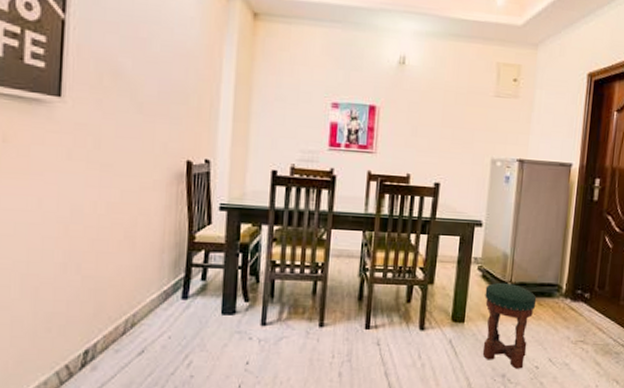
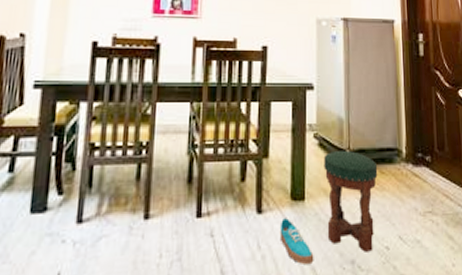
sneaker: none [439,336,469,374] -> present [279,218,314,264]

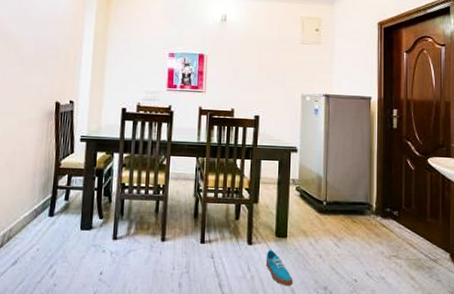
stool: present [323,150,378,252] -> none [303,201,350,282]

